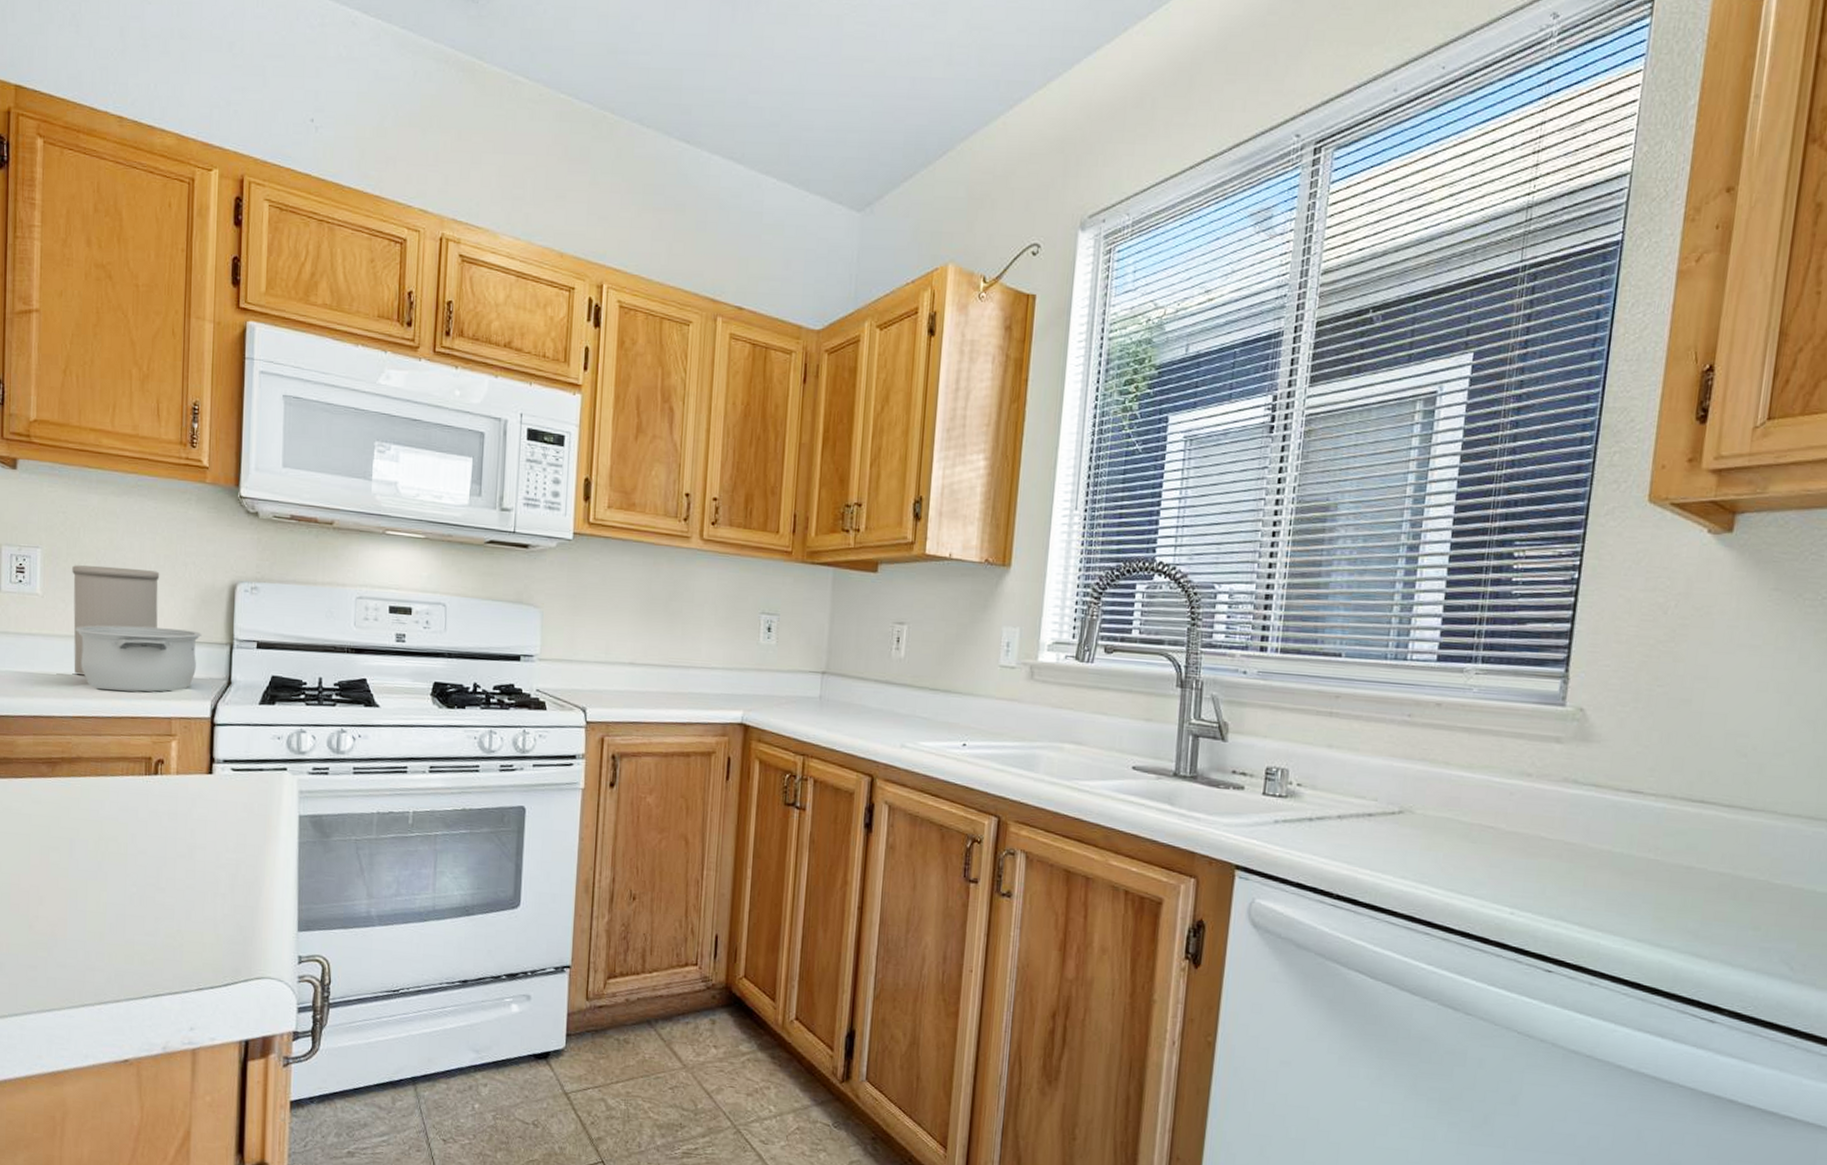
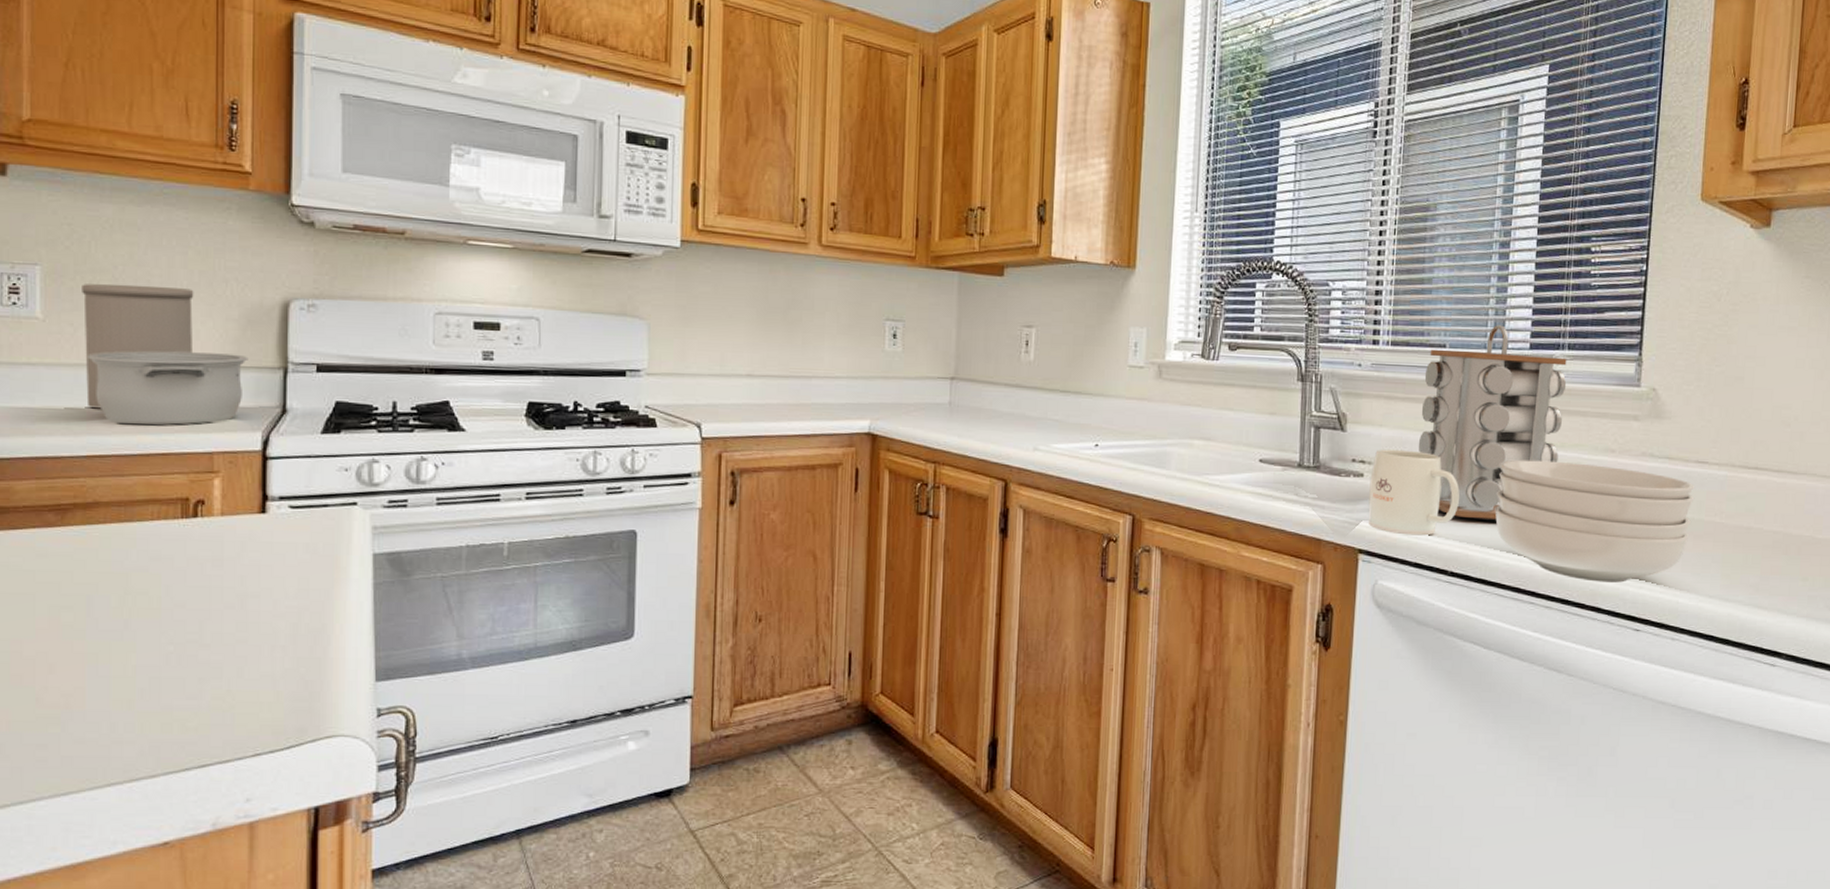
mug: none [1247,761,1350,855] -> present [1368,449,1460,536]
spice rack: none [1305,634,1480,845] -> present [1418,325,1567,522]
bowl: none [1389,779,1625,919] -> present [1495,459,1695,583]

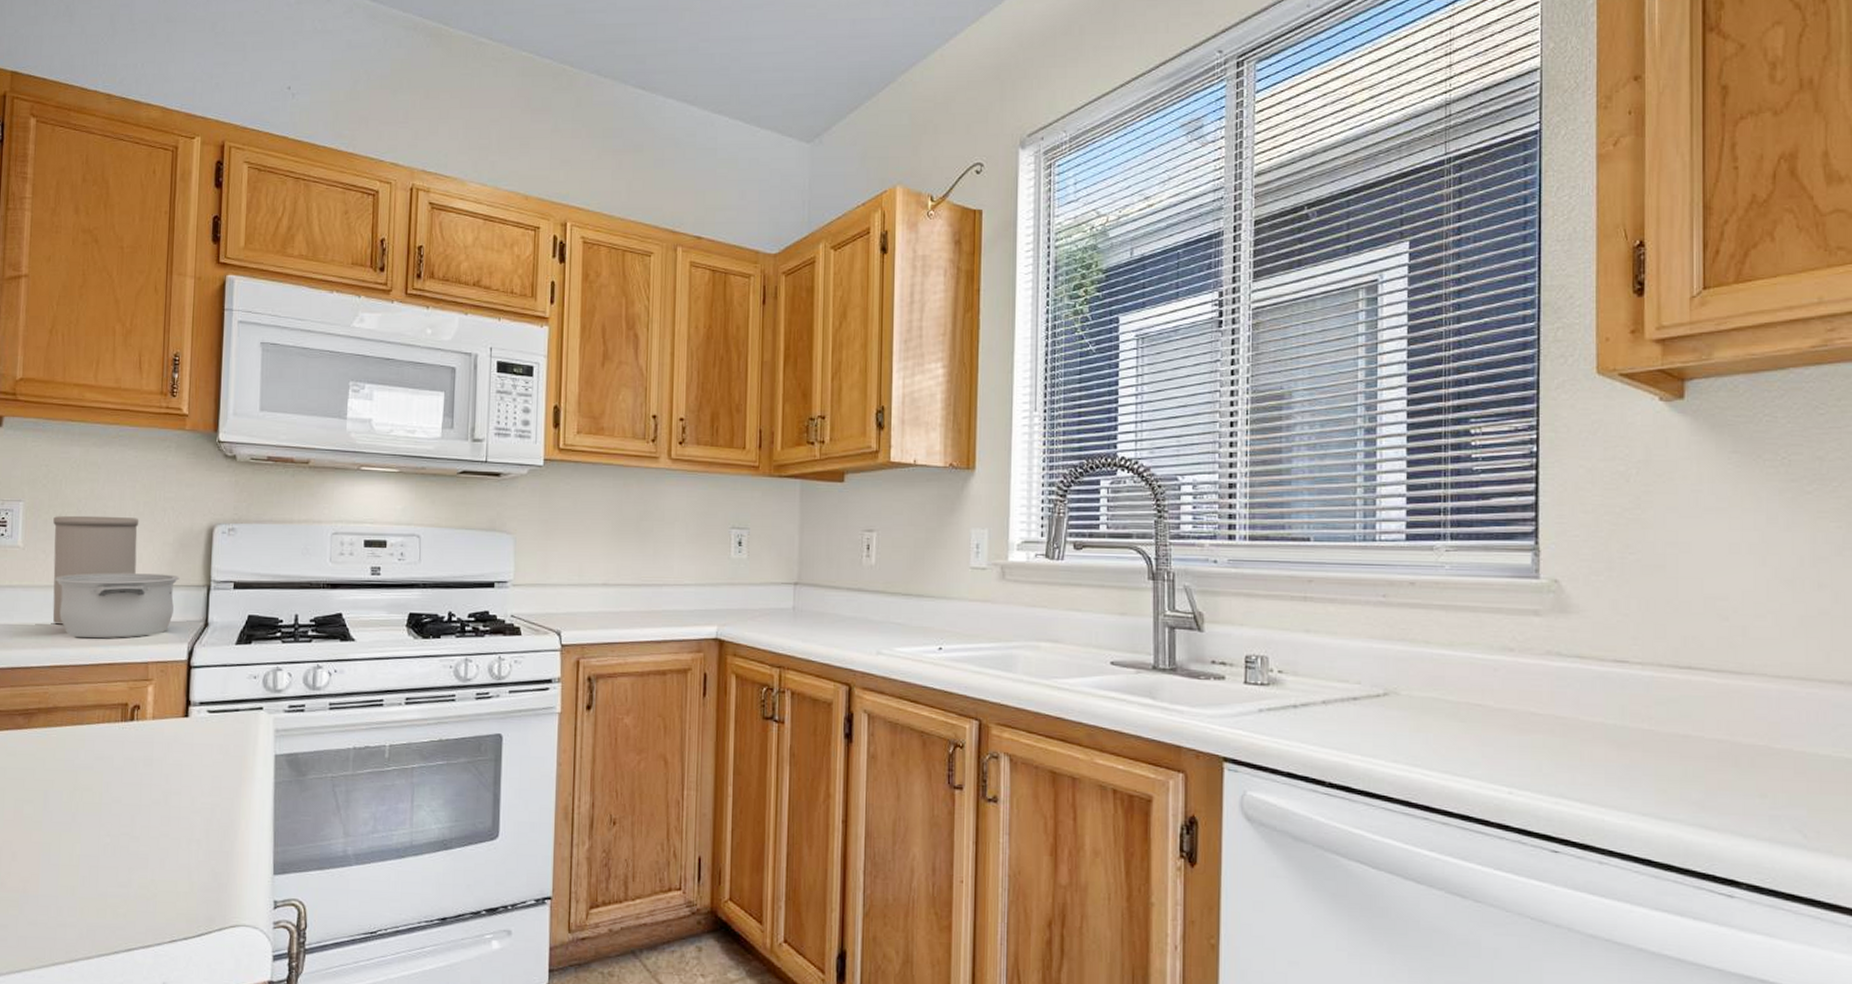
mug: present [1368,449,1460,536] -> none [1232,649,1334,743]
spice rack: present [1418,325,1567,522] -> none [1284,515,1451,729]
bowl: present [1495,459,1695,583] -> none [1376,660,1615,797]

